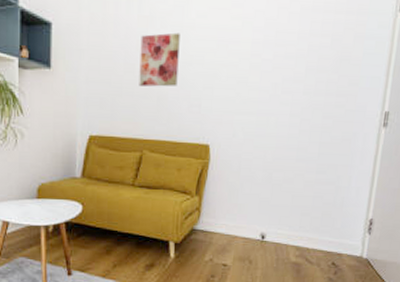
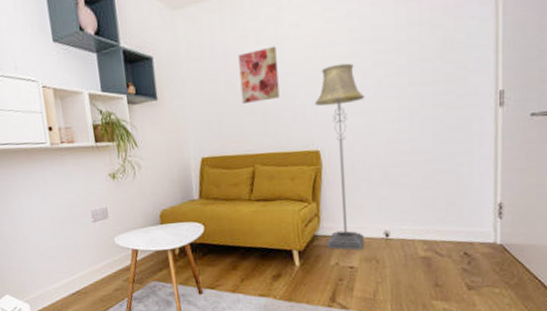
floor lamp: none [204,61,261,249] -> present [314,63,365,251]

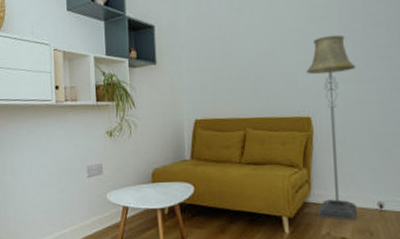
wall art: present [238,46,280,104] -> none [233,18,272,70]

